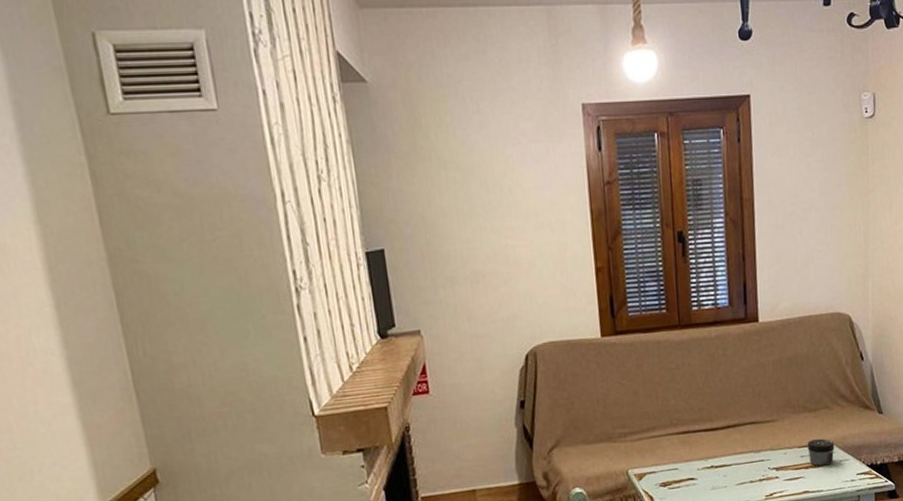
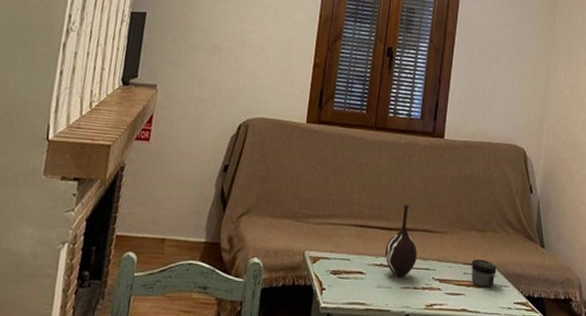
vase: none [714,401,749,476] -> present [385,205,417,278]

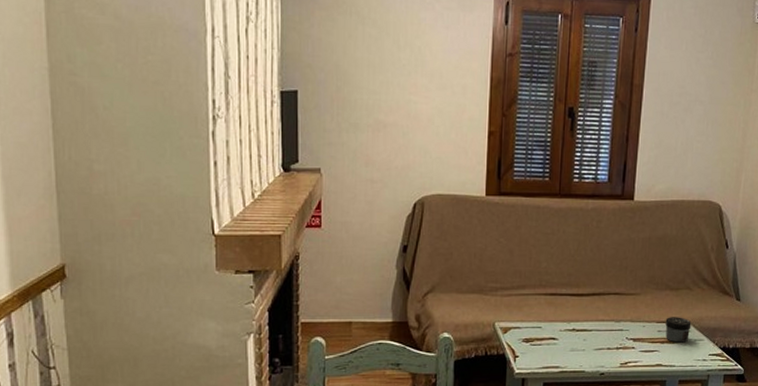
vase: present [385,205,417,278] -> none [577,270,610,340]

